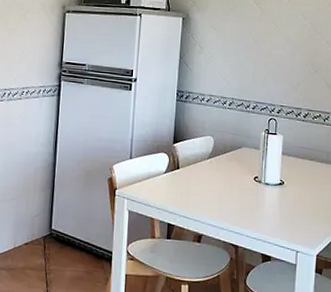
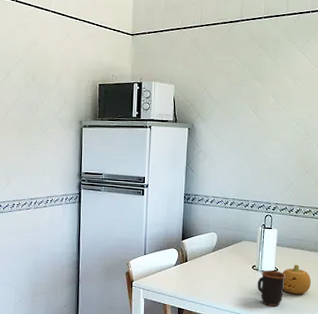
mug: none [259,183,294,227] -> present [257,270,286,307]
fruit: none [289,177,323,214] -> present [282,264,312,294]

